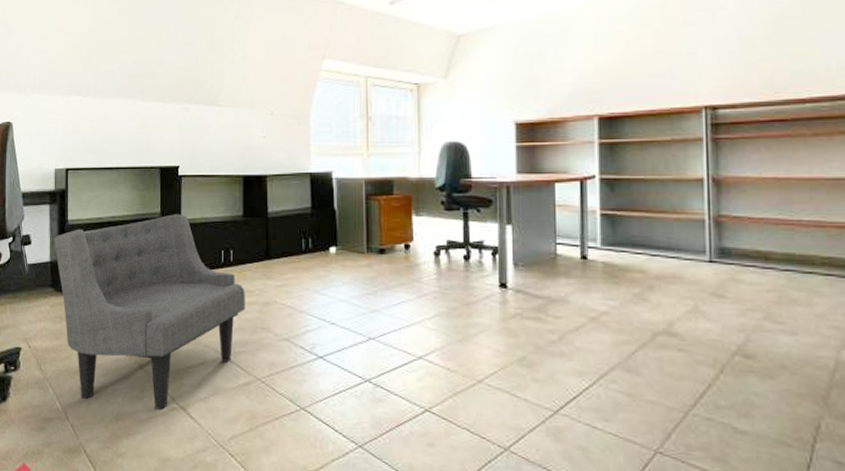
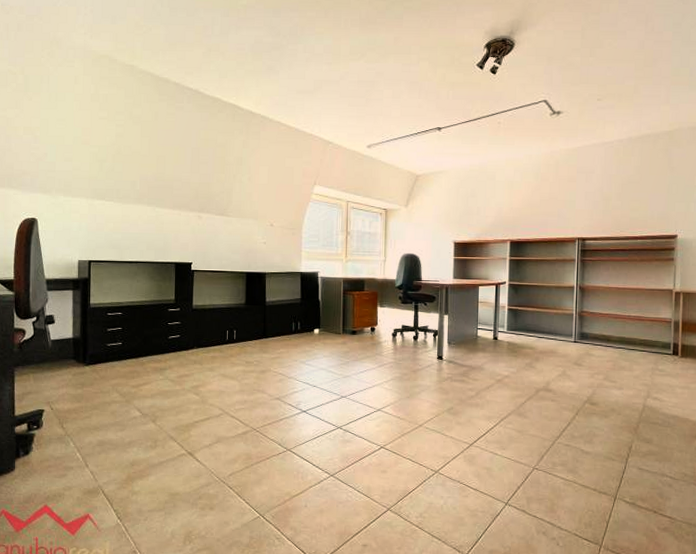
armchair: present [54,214,245,410] -> none [77,301,245,456]

